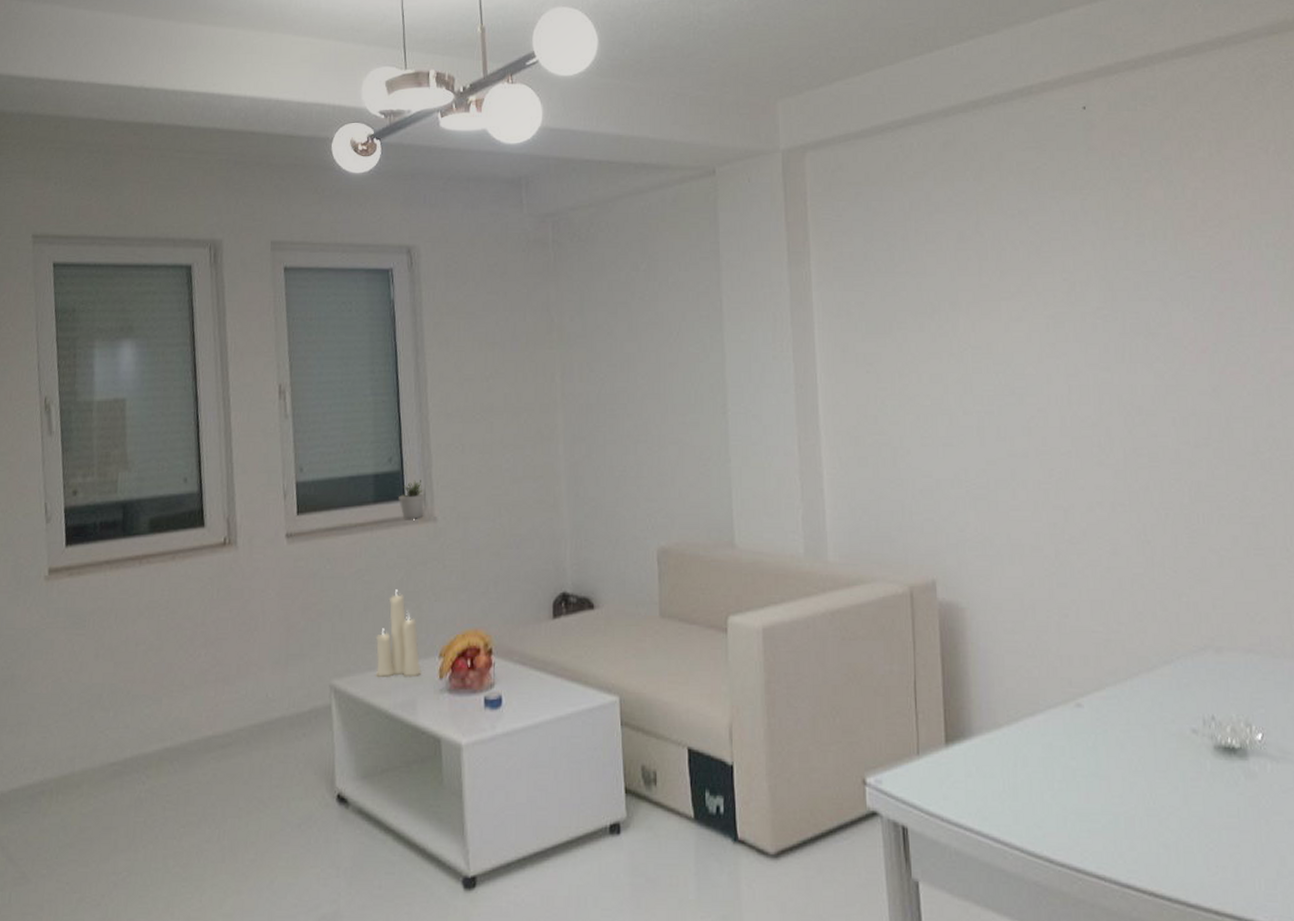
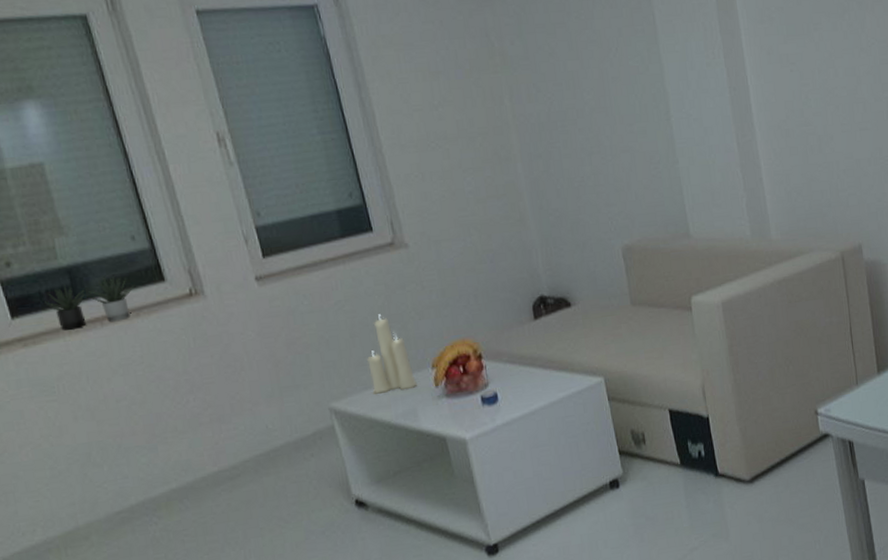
succulent plant: none [96,515,176,565] -> present [43,276,134,330]
potted plant: present [399,480,424,520] -> none [366,211,393,250]

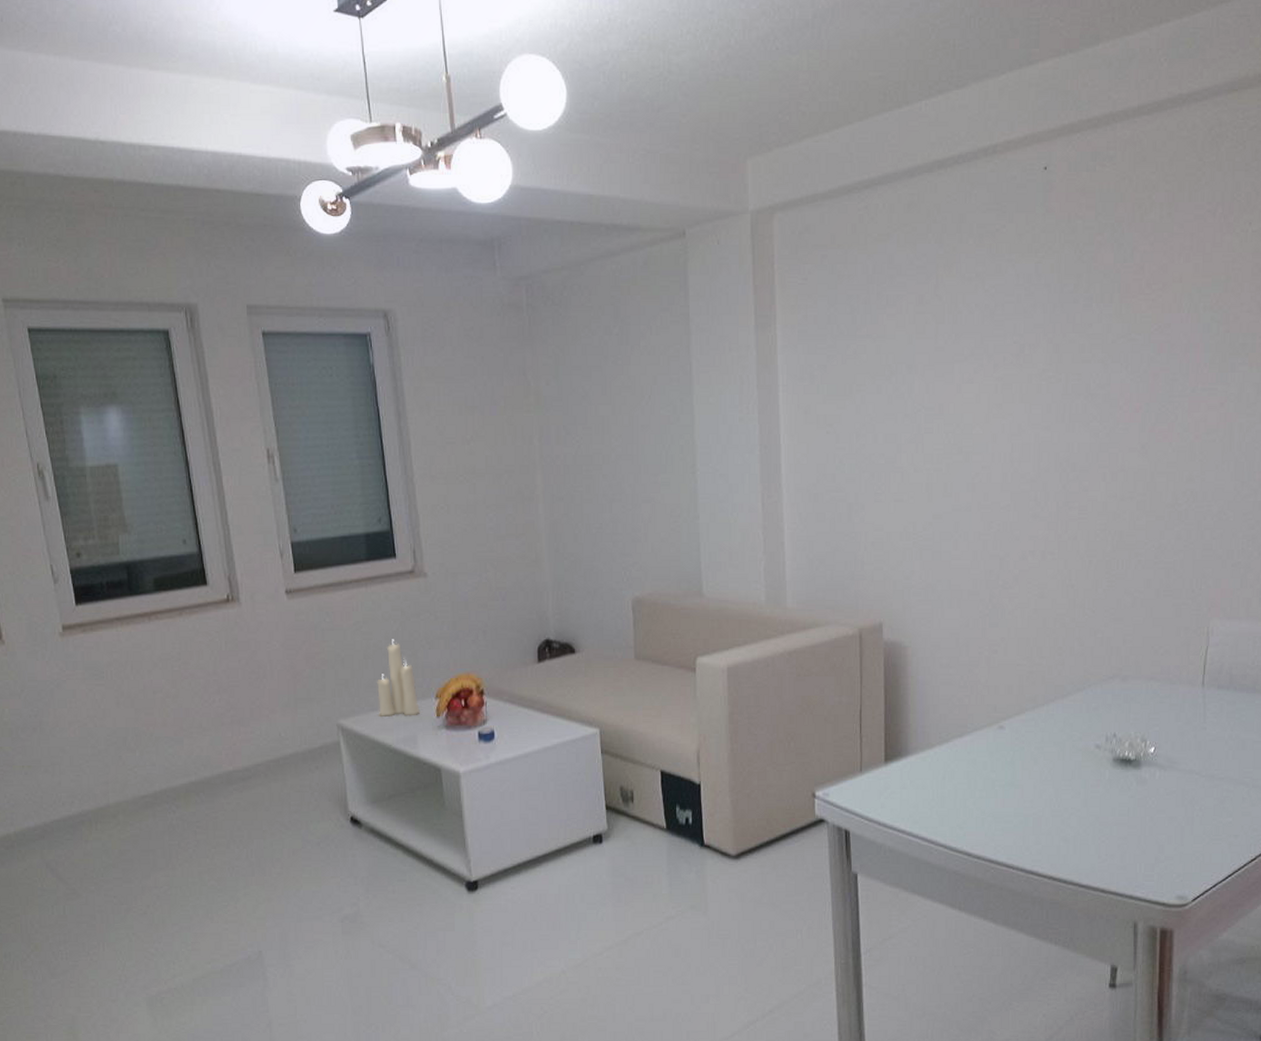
succulent plant: present [43,276,134,330] -> none [103,575,180,621]

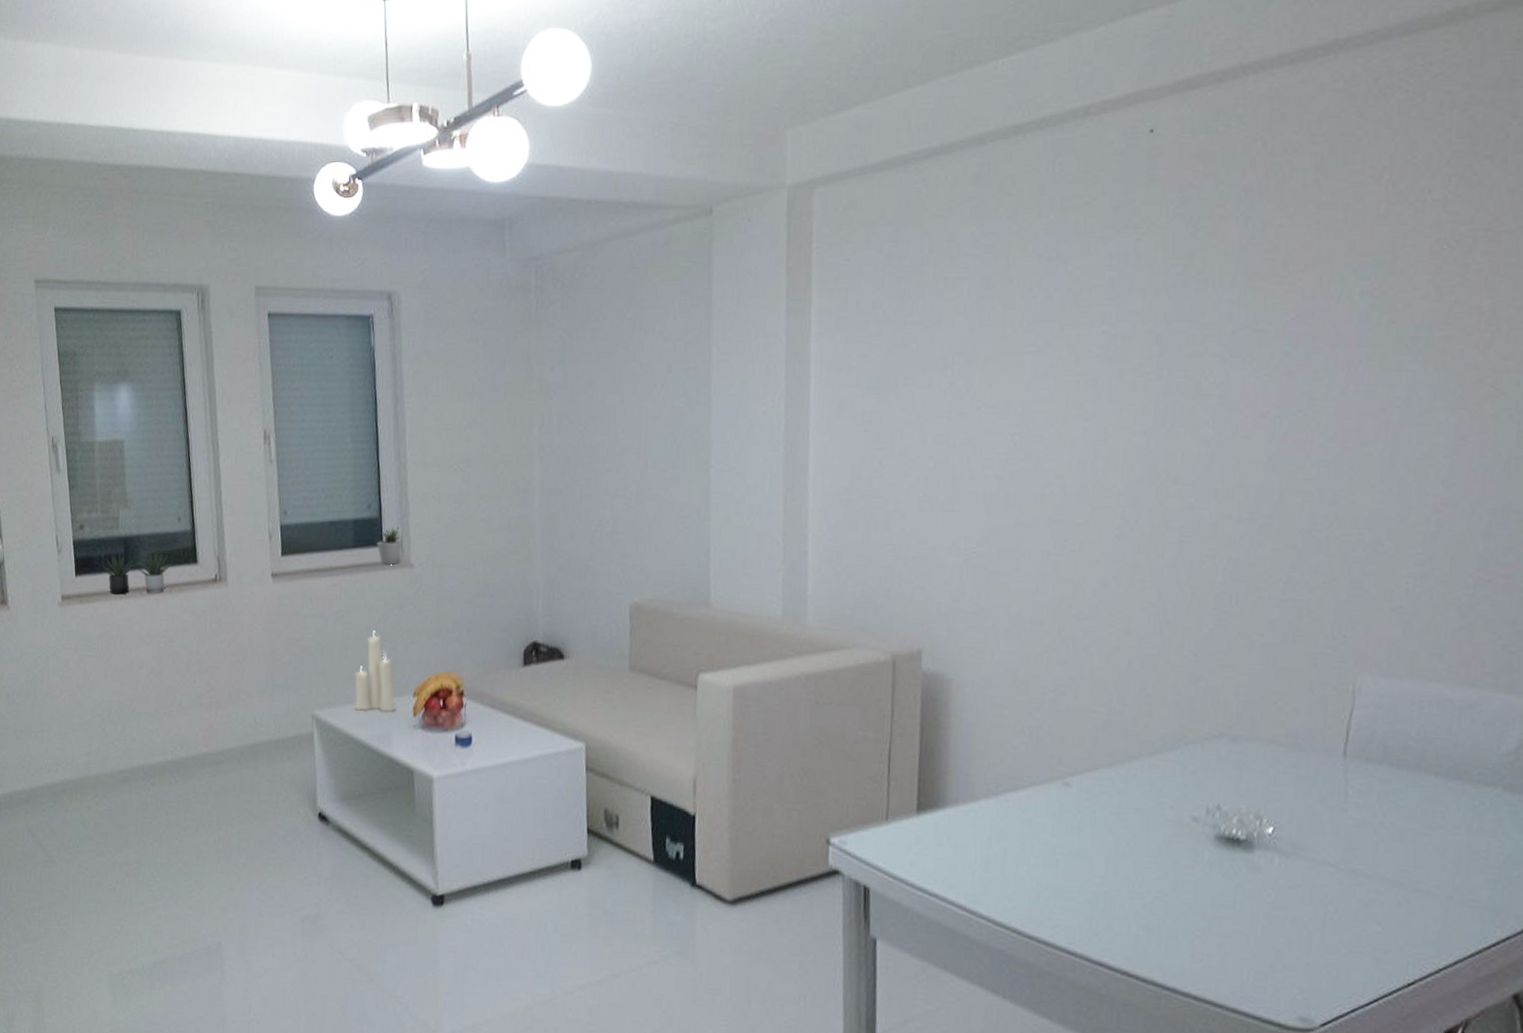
succulent plant: none [103,575,180,621] -> present [101,551,172,595]
potted plant: none [390,539,414,576] -> present [377,527,402,566]

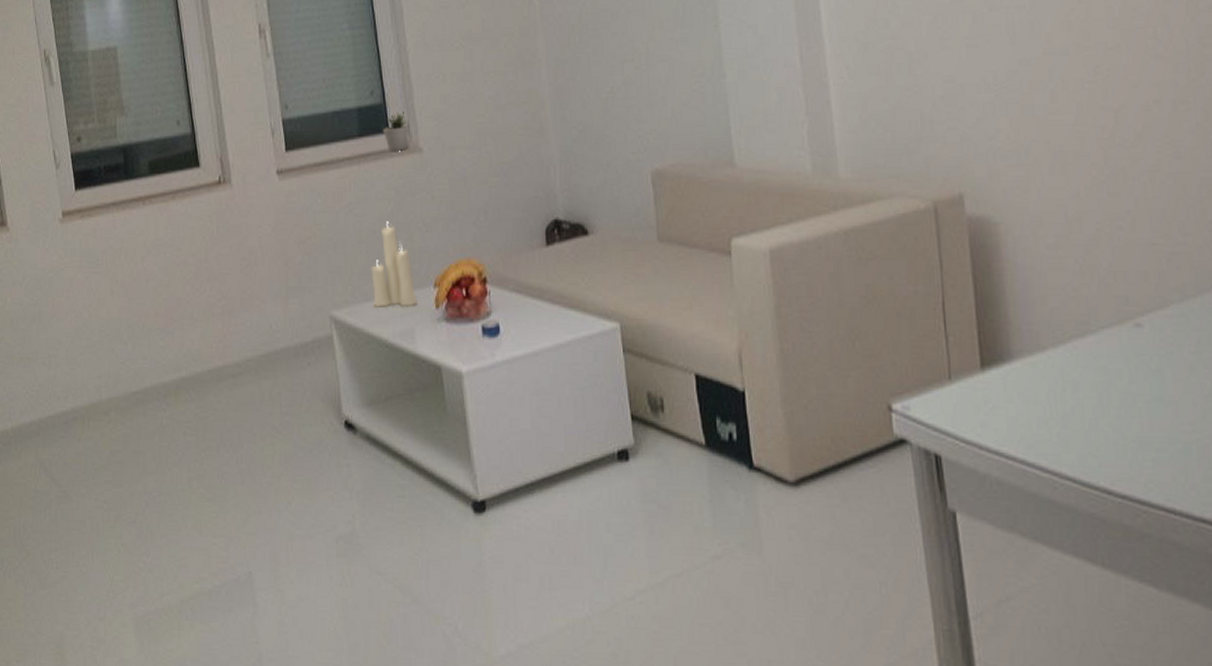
succulent plant: present [101,551,172,595] -> none [101,157,174,206]

